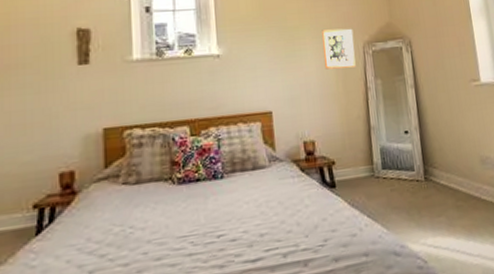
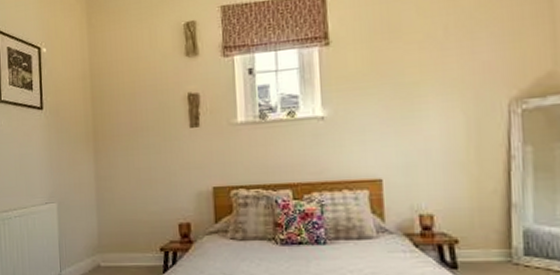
picture frame: present [322,28,356,70] -> none [450,82,496,133]

